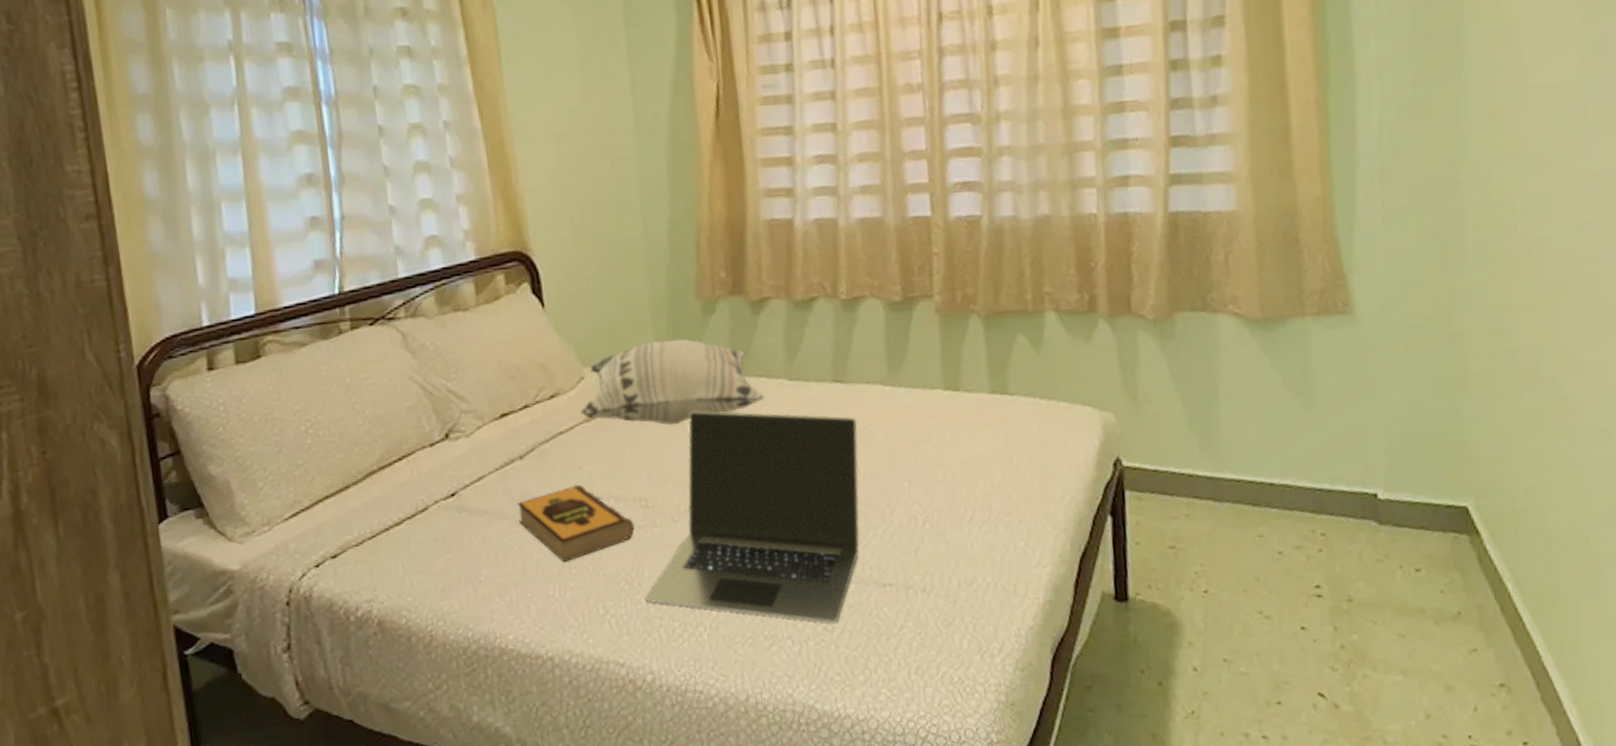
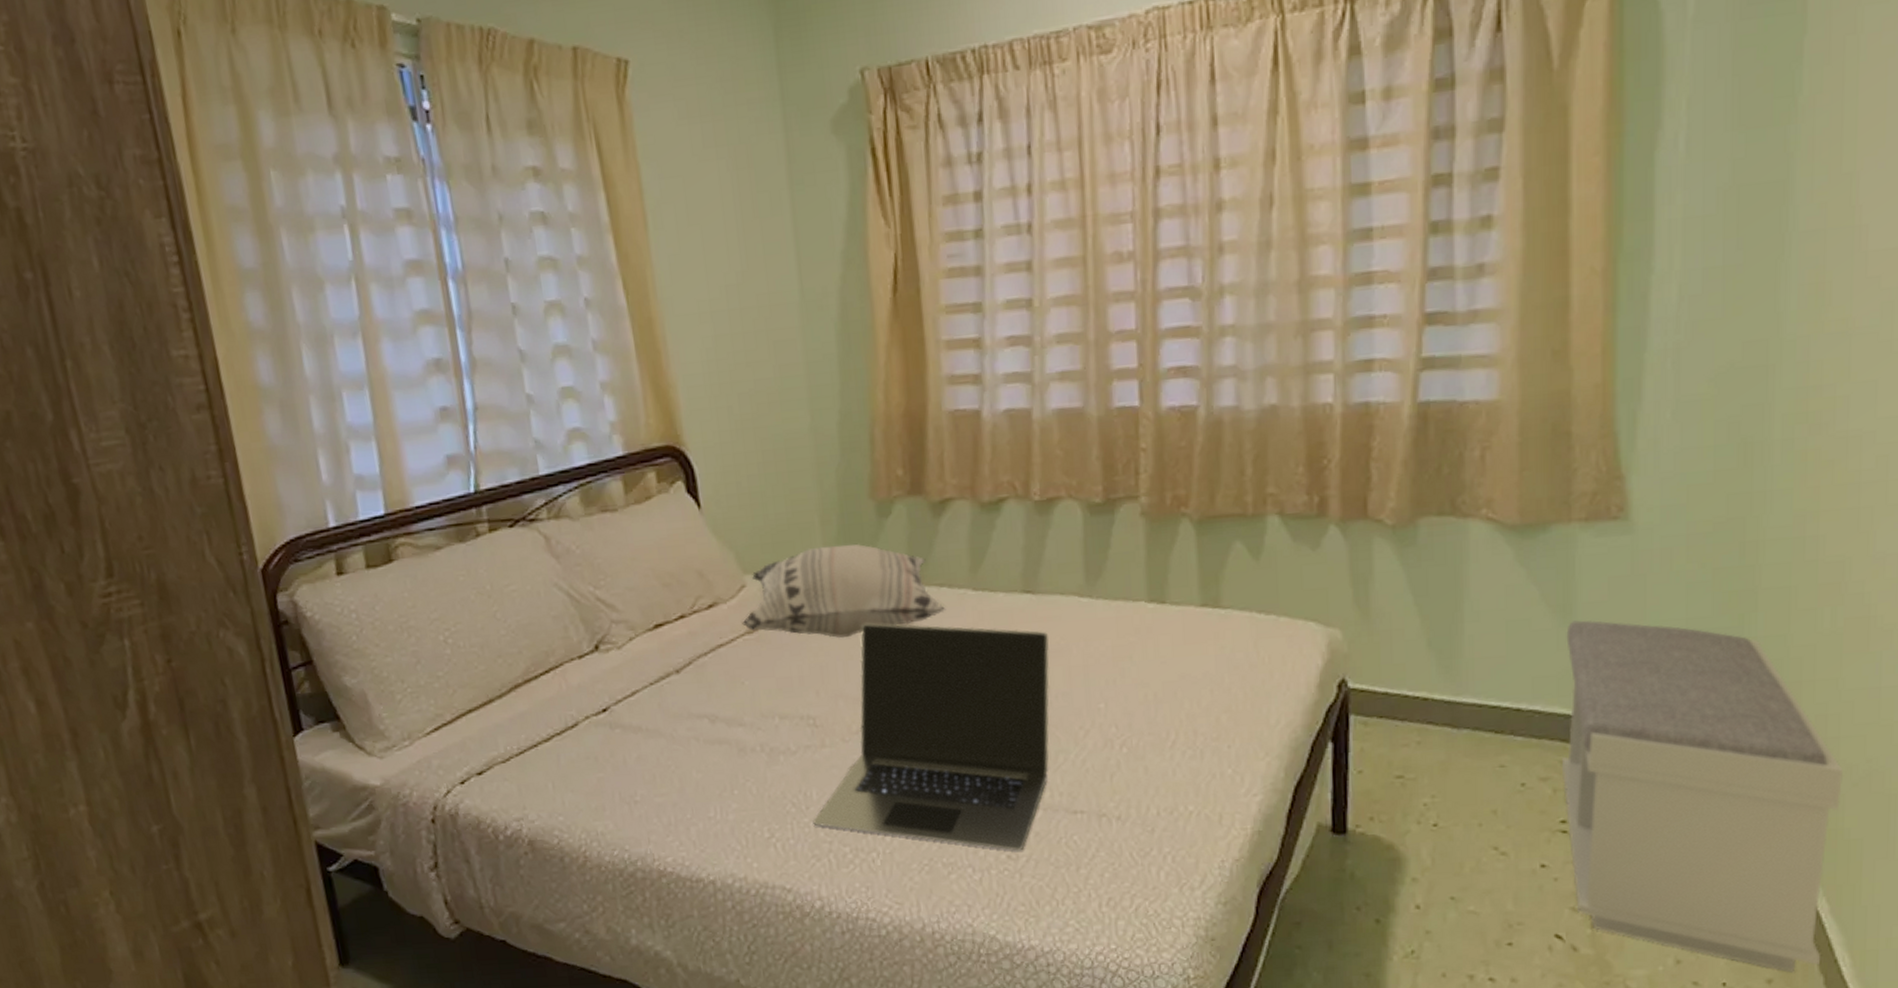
hardback book: present [517,484,635,563] -> none [674,701,802,783]
bench: none [1308,403,1555,724] -> present [1561,620,1844,973]

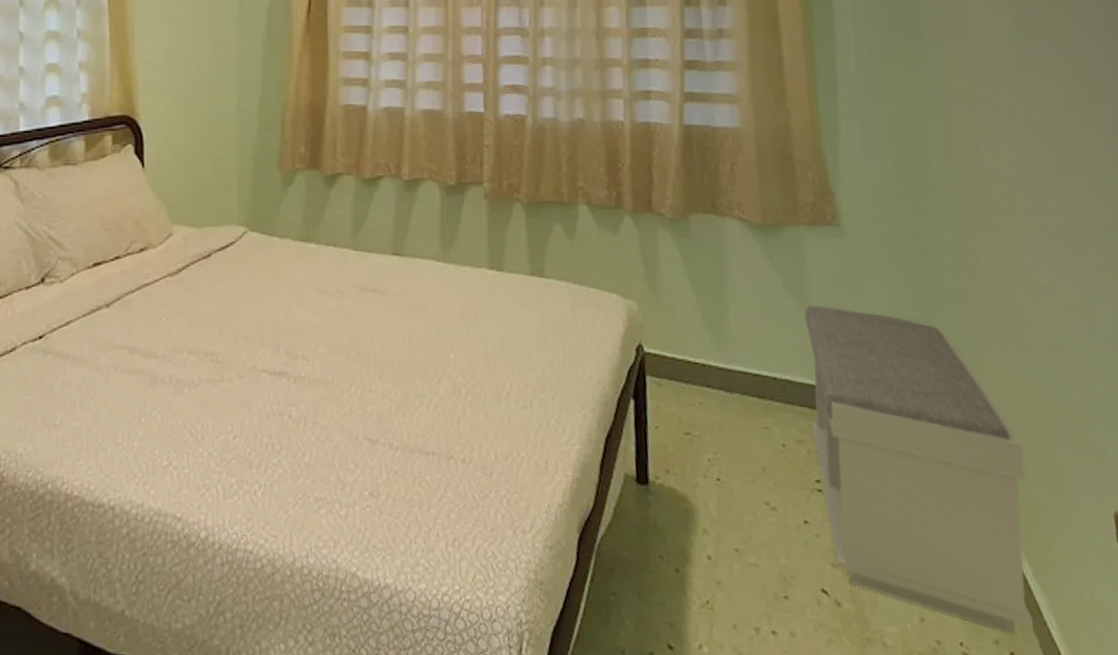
decorative pillow: present [742,543,945,639] -> none [166,205,330,285]
laptop: present [813,622,1050,852] -> none [206,272,412,489]

